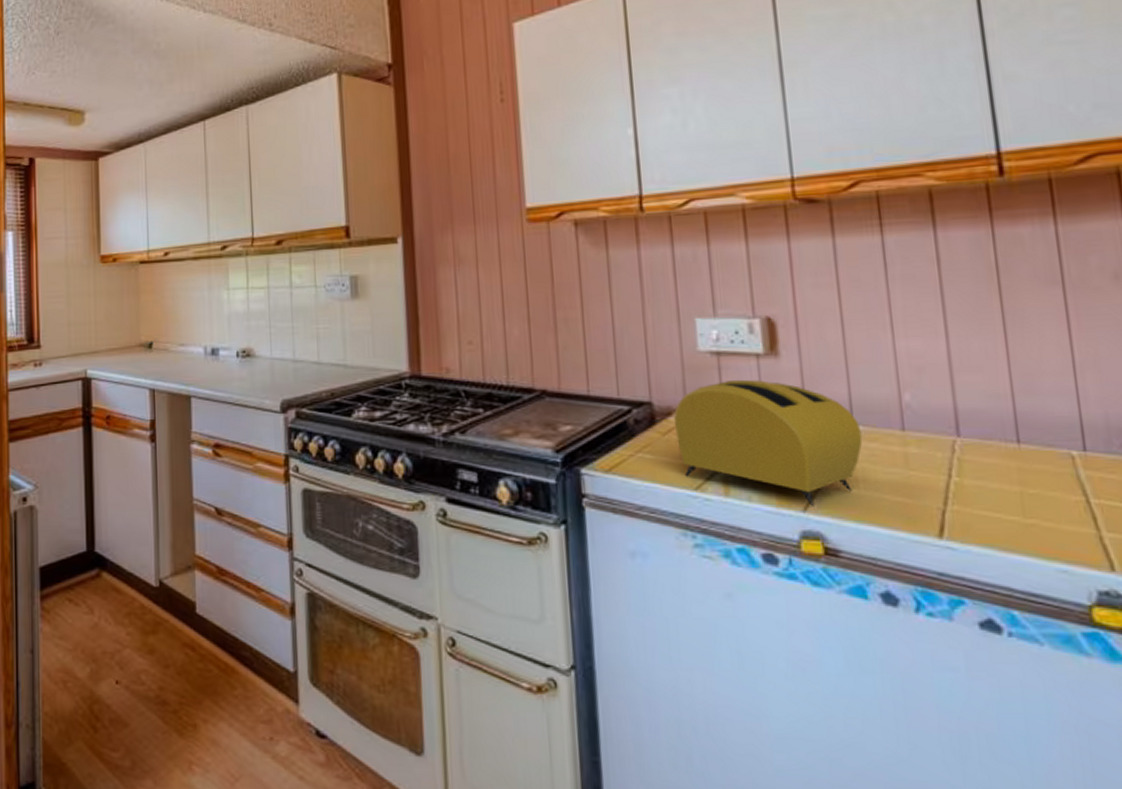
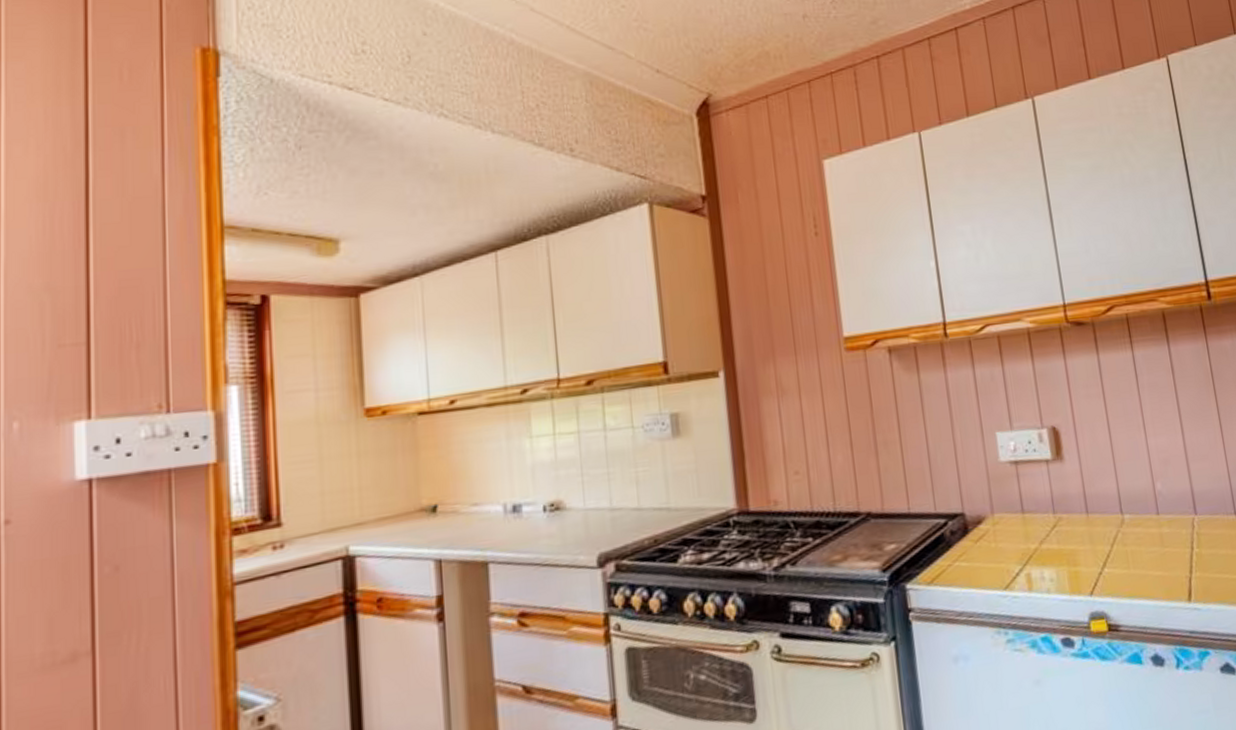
toaster: present [673,379,863,506] -> none [983,483,1130,590]

